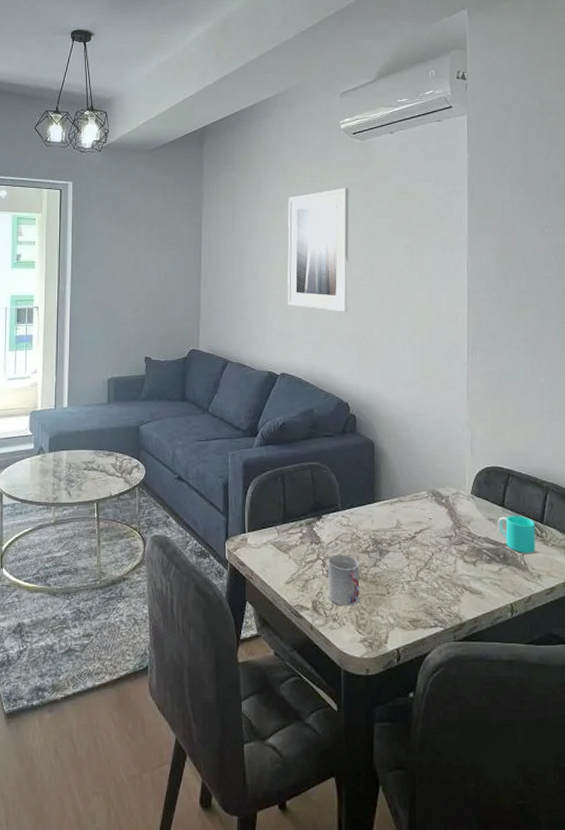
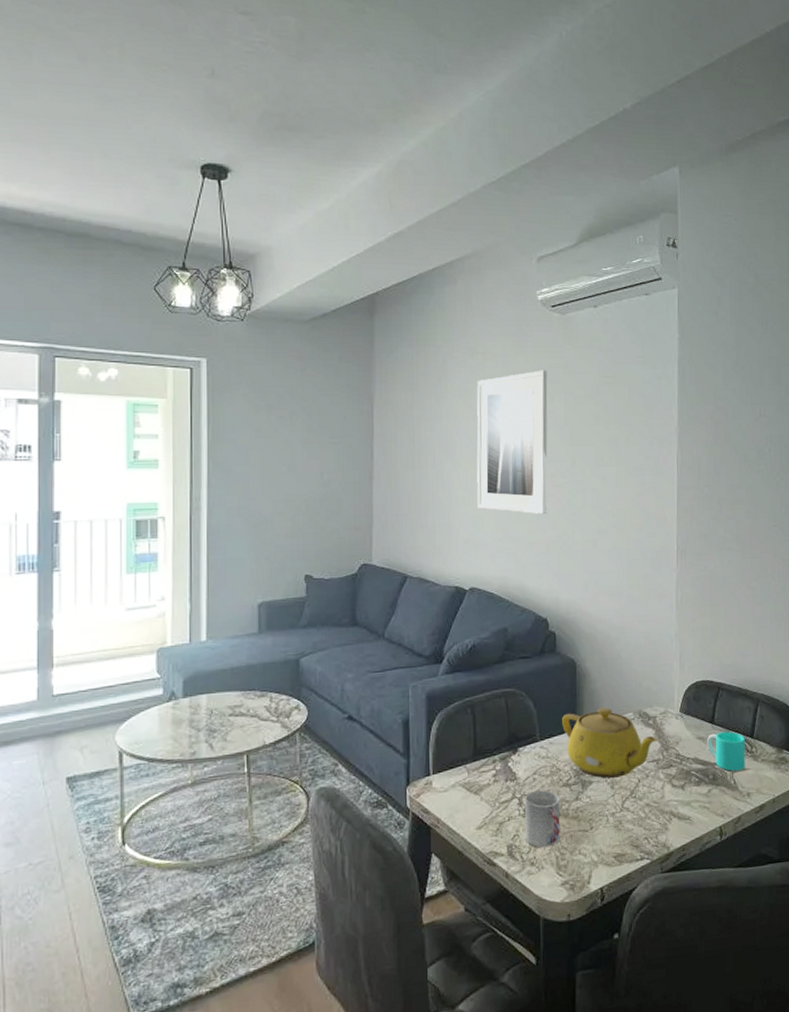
teapot: none [362,485,451,549] -> present [562,707,658,779]

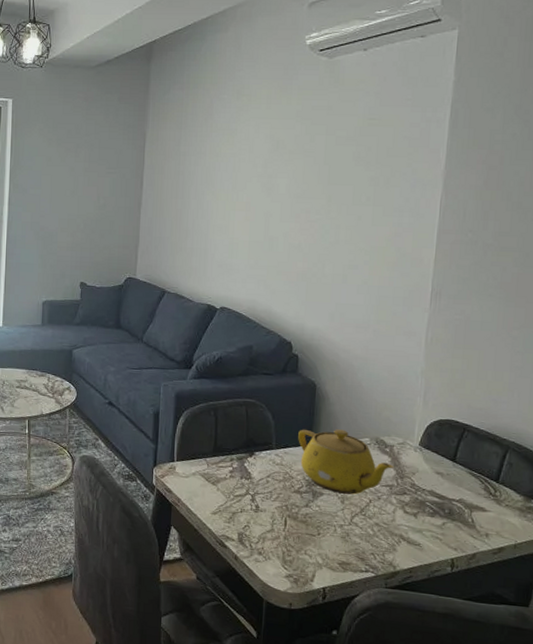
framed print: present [476,370,548,515] -> none [233,111,310,247]
cup: present [524,790,561,848] -> none [254,491,291,542]
cup: present [706,731,746,771] -> none [445,470,489,511]

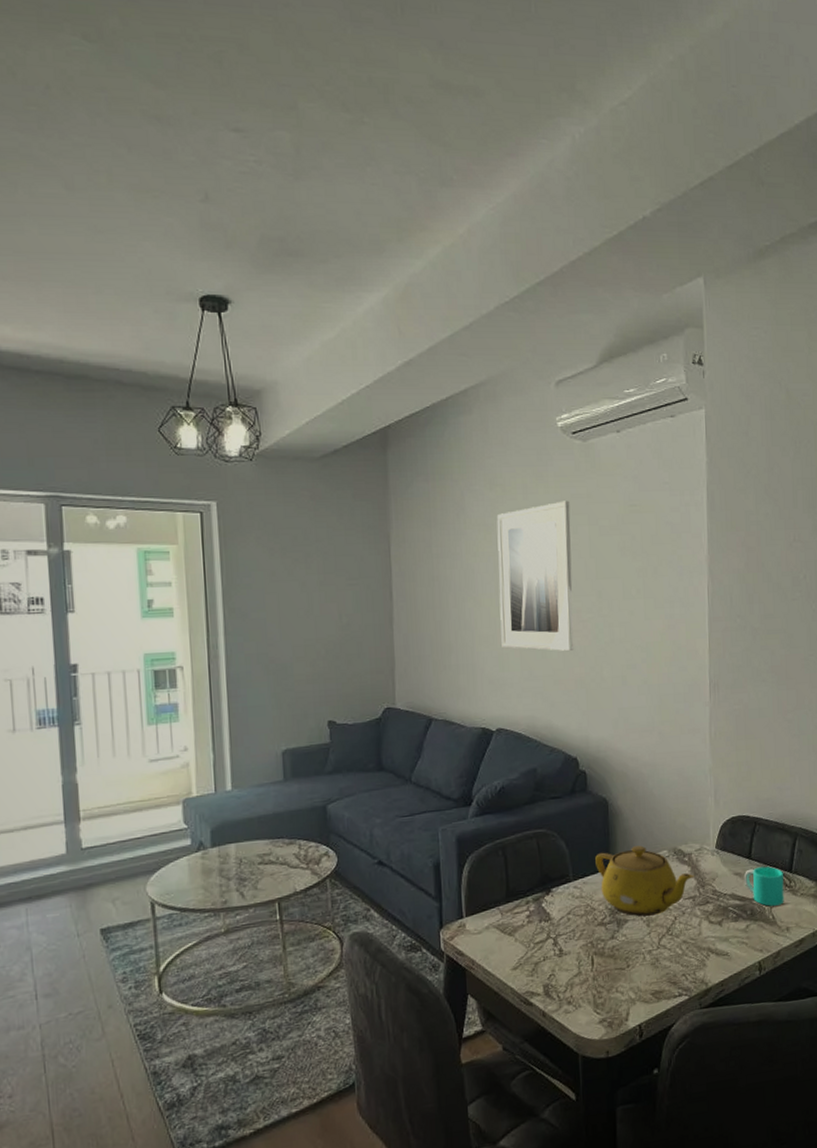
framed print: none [233,111,310,247] -> present [496,500,574,652]
cup: none [445,470,489,511] -> present [743,866,784,906]

